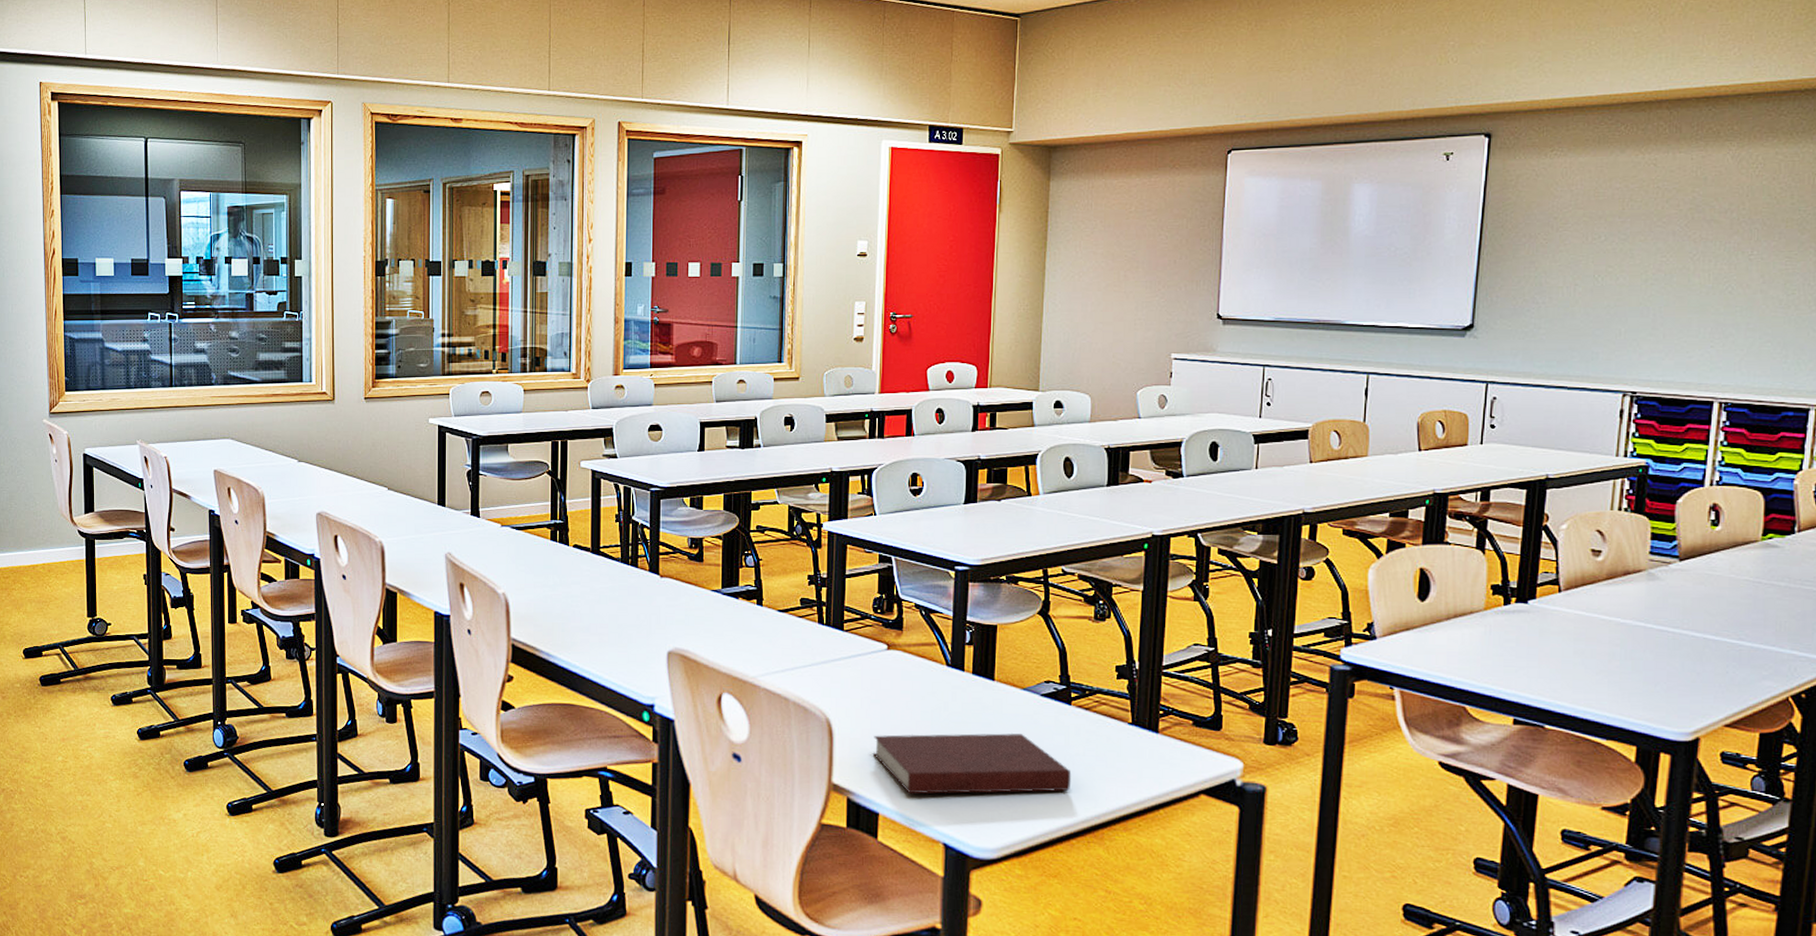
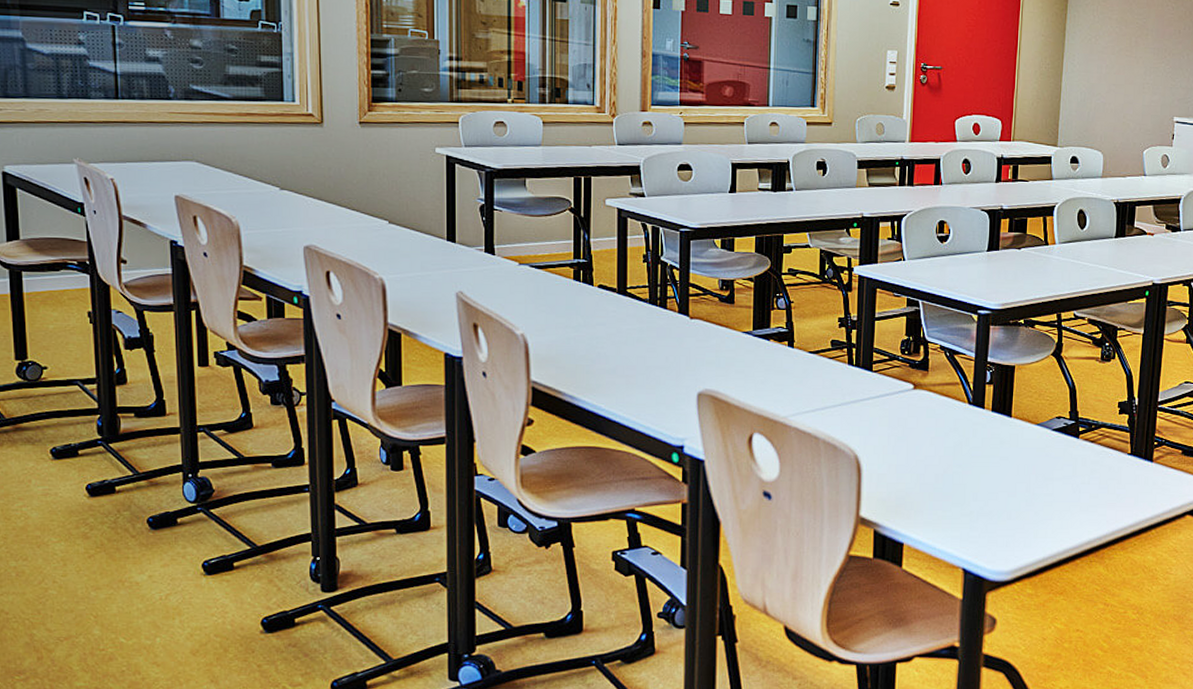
notebook: present [872,732,1072,795] -> none [898,464,1078,524]

